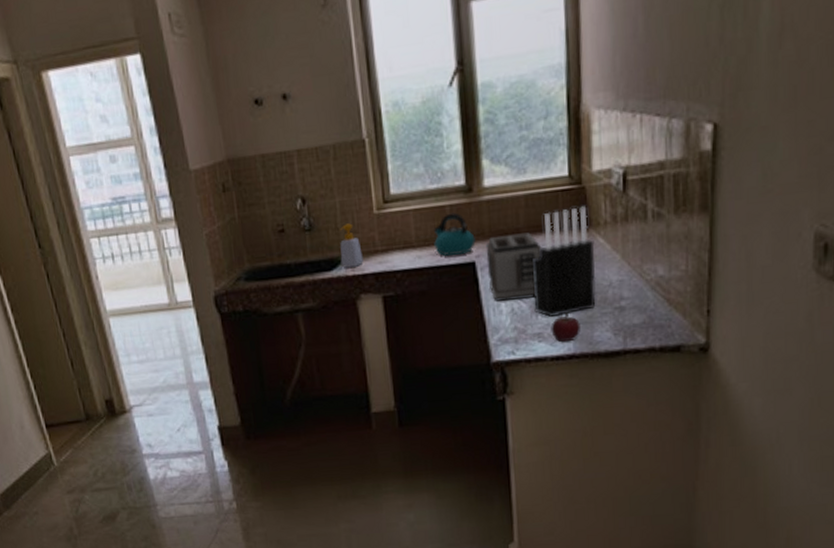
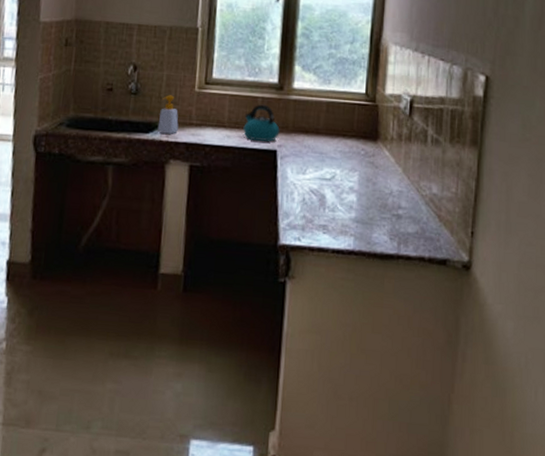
toaster: present [485,232,542,301] -> none [286,132,336,192]
knife block: present [532,206,596,317] -> none [323,121,381,213]
fruit: present [551,313,580,342] -> none [335,212,361,238]

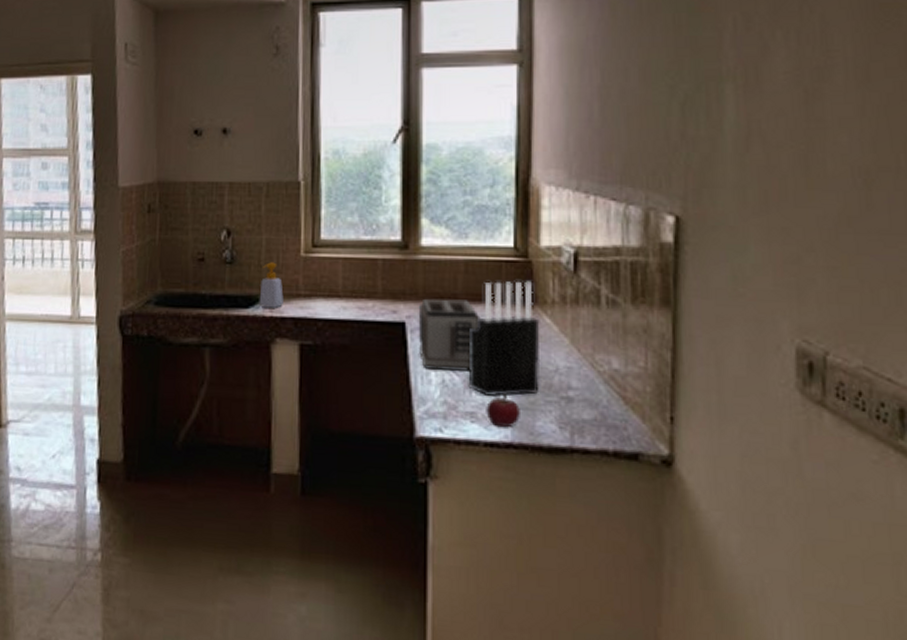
kettle: present [243,104,280,142] -> none [362,267,407,312]
toaster: none [286,132,336,192] -> present [418,298,481,371]
knife block: none [323,121,381,213] -> present [468,281,541,396]
fruit: none [335,212,361,238] -> present [486,395,520,428]

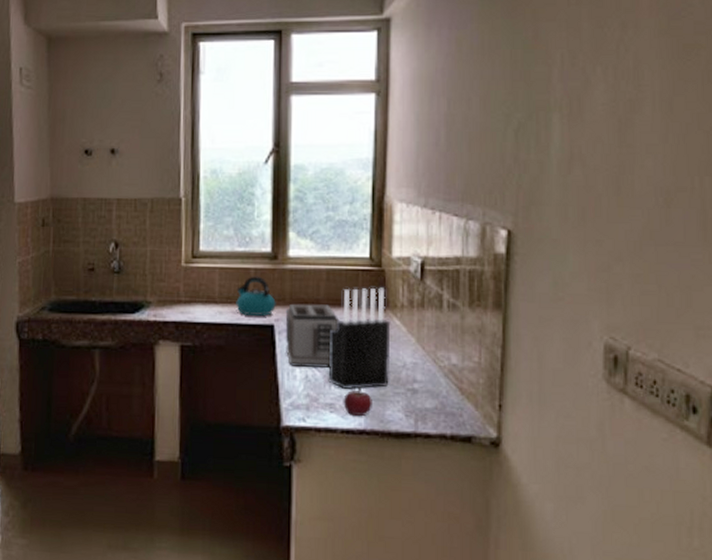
soap bottle: present [259,262,284,308] -> none [144,271,166,313]
kettle: none [362,267,407,312] -> present [236,276,276,316]

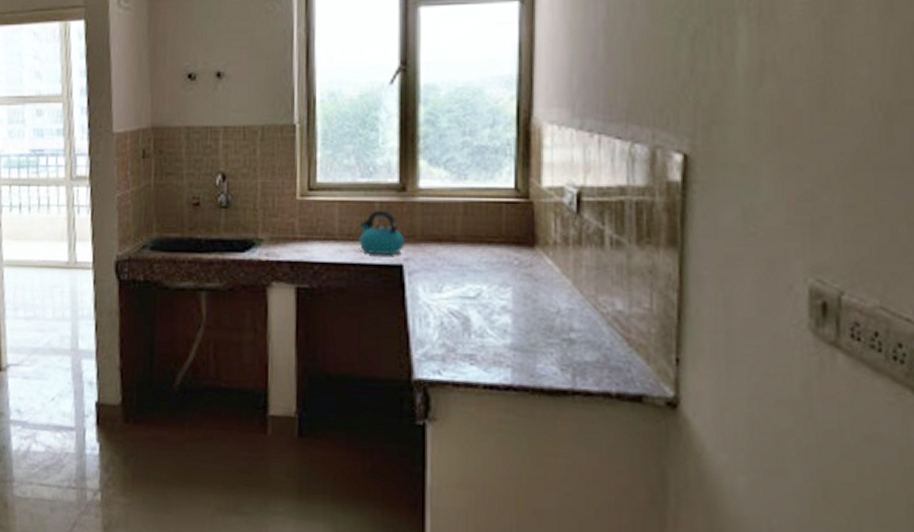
toaster: present [285,304,340,368] -> none [416,241,480,314]
knife block: present [328,287,391,389] -> none [467,222,542,339]
fruit: present [343,388,372,417] -> none [485,337,520,370]

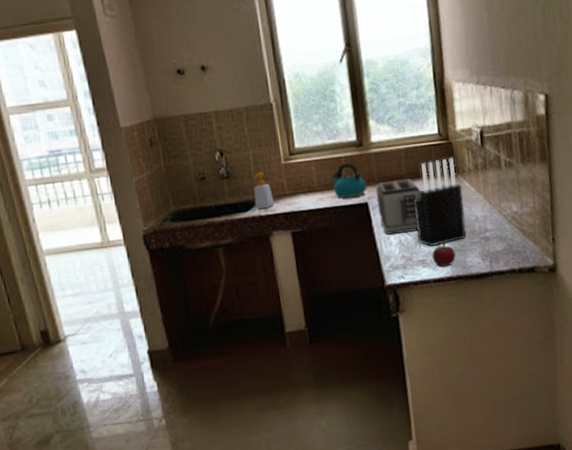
soap bottle: none [254,206,280,252] -> present [252,172,274,209]
toaster: none [416,241,480,314] -> present [375,178,421,235]
knife block: none [467,222,542,339] -> present [414,157,467,246]
fruit: none [485,337,520,370] -> present [432,243,456,267]

